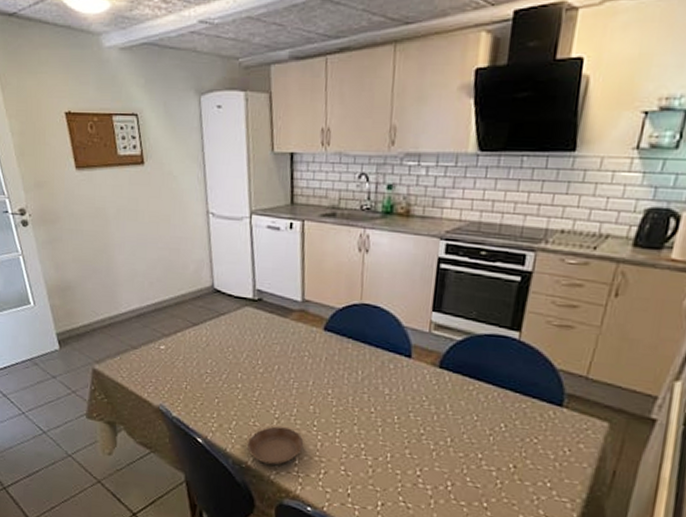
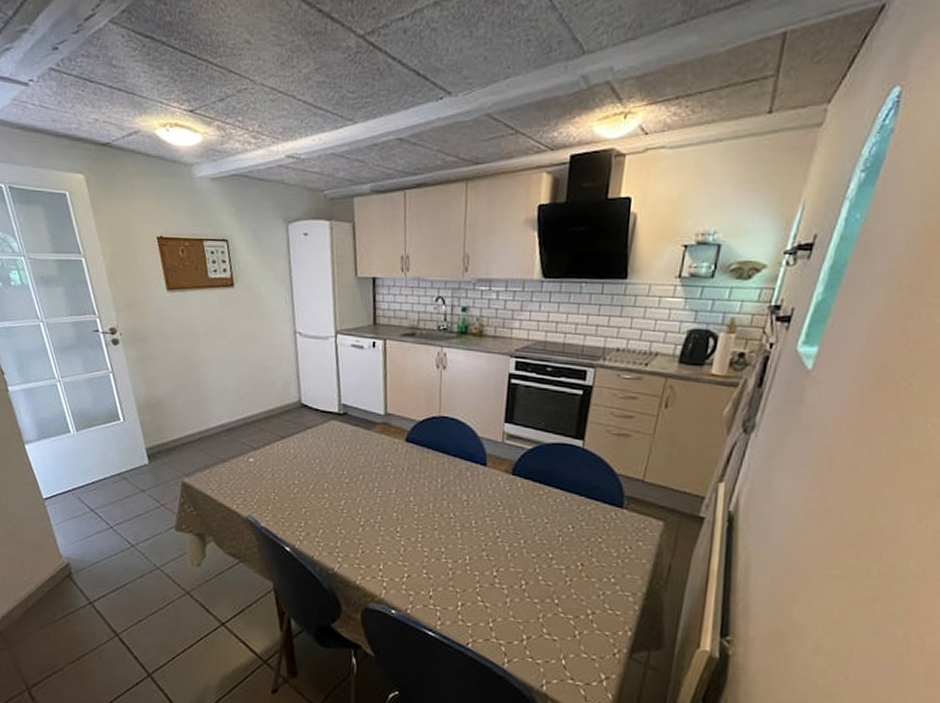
saucer: present [246,426,304,466] -> none [333,533,388,571]

